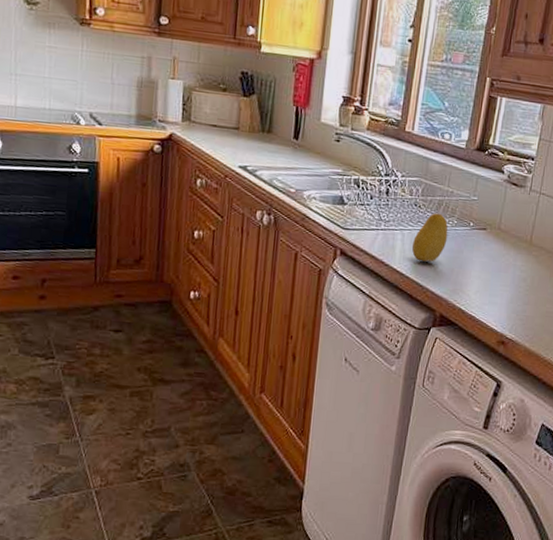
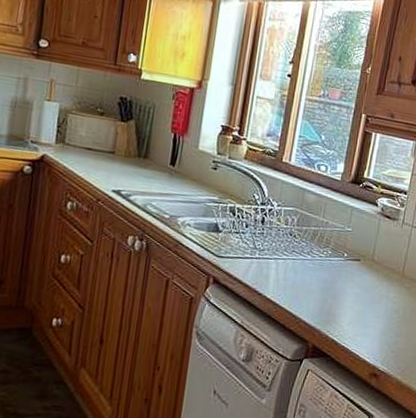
fruit: present [411,213,448,262] -> none [285,243,323,292]

